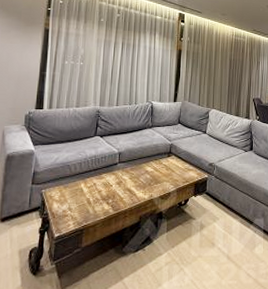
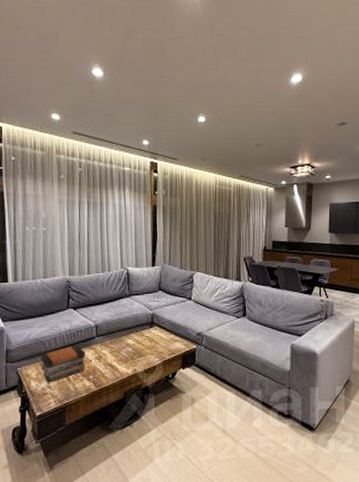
book stack: none [63,169,107,205] -> present [40,344,86,383]

